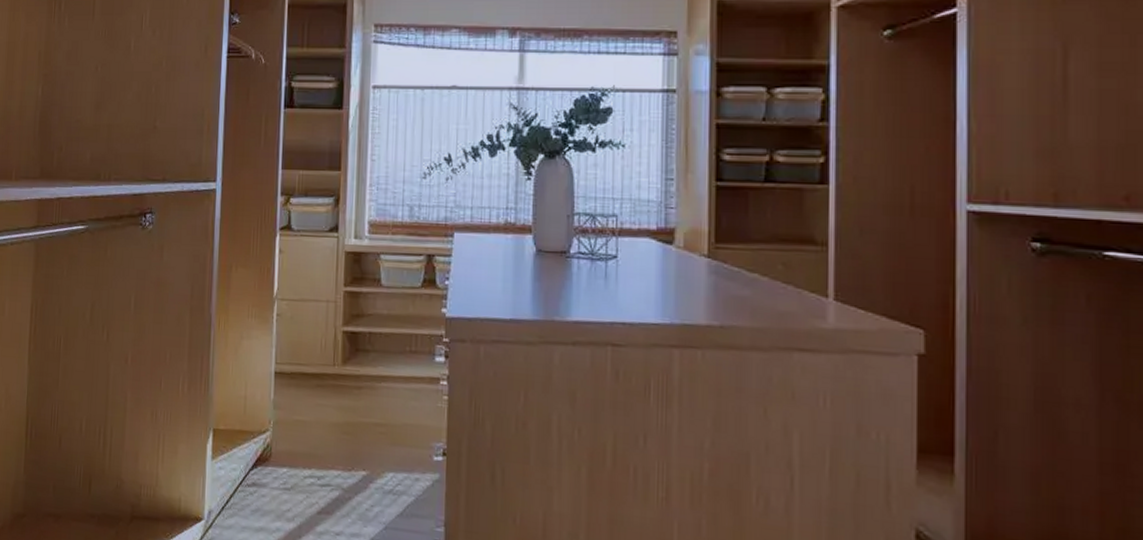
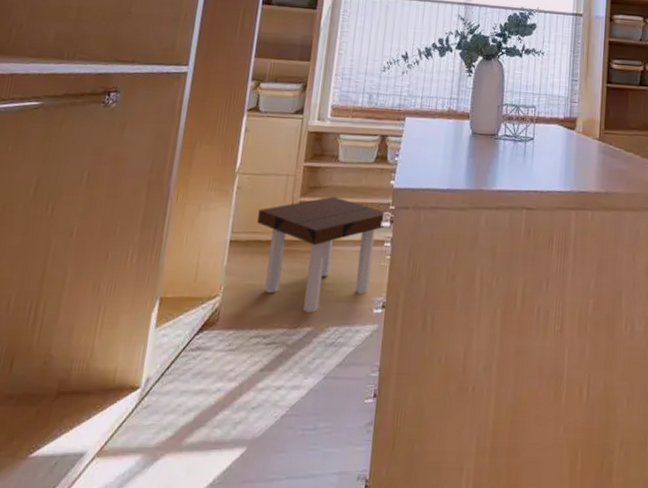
side table: none [300,326,441,455] -> present [257,196,387,312]

